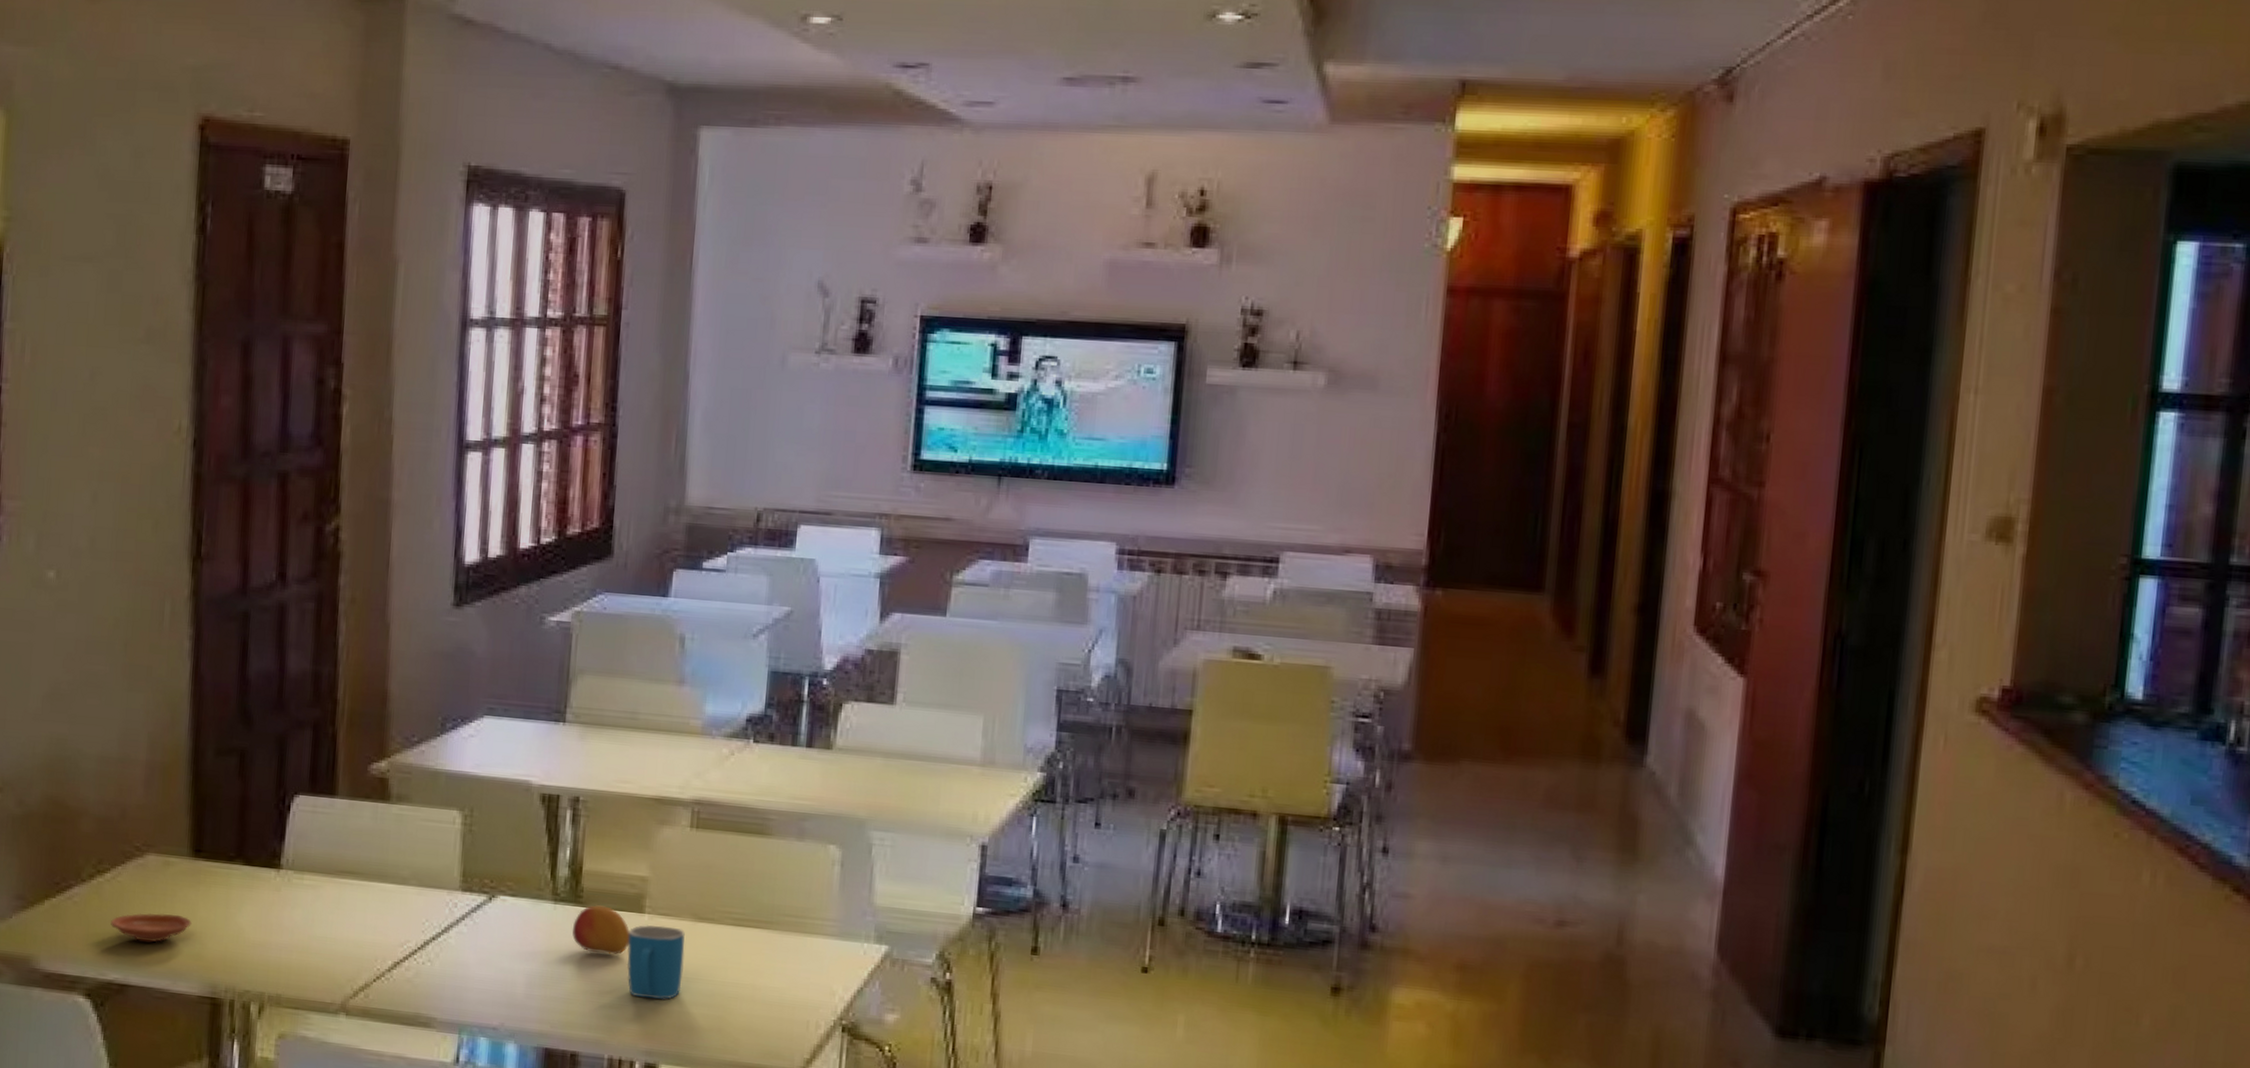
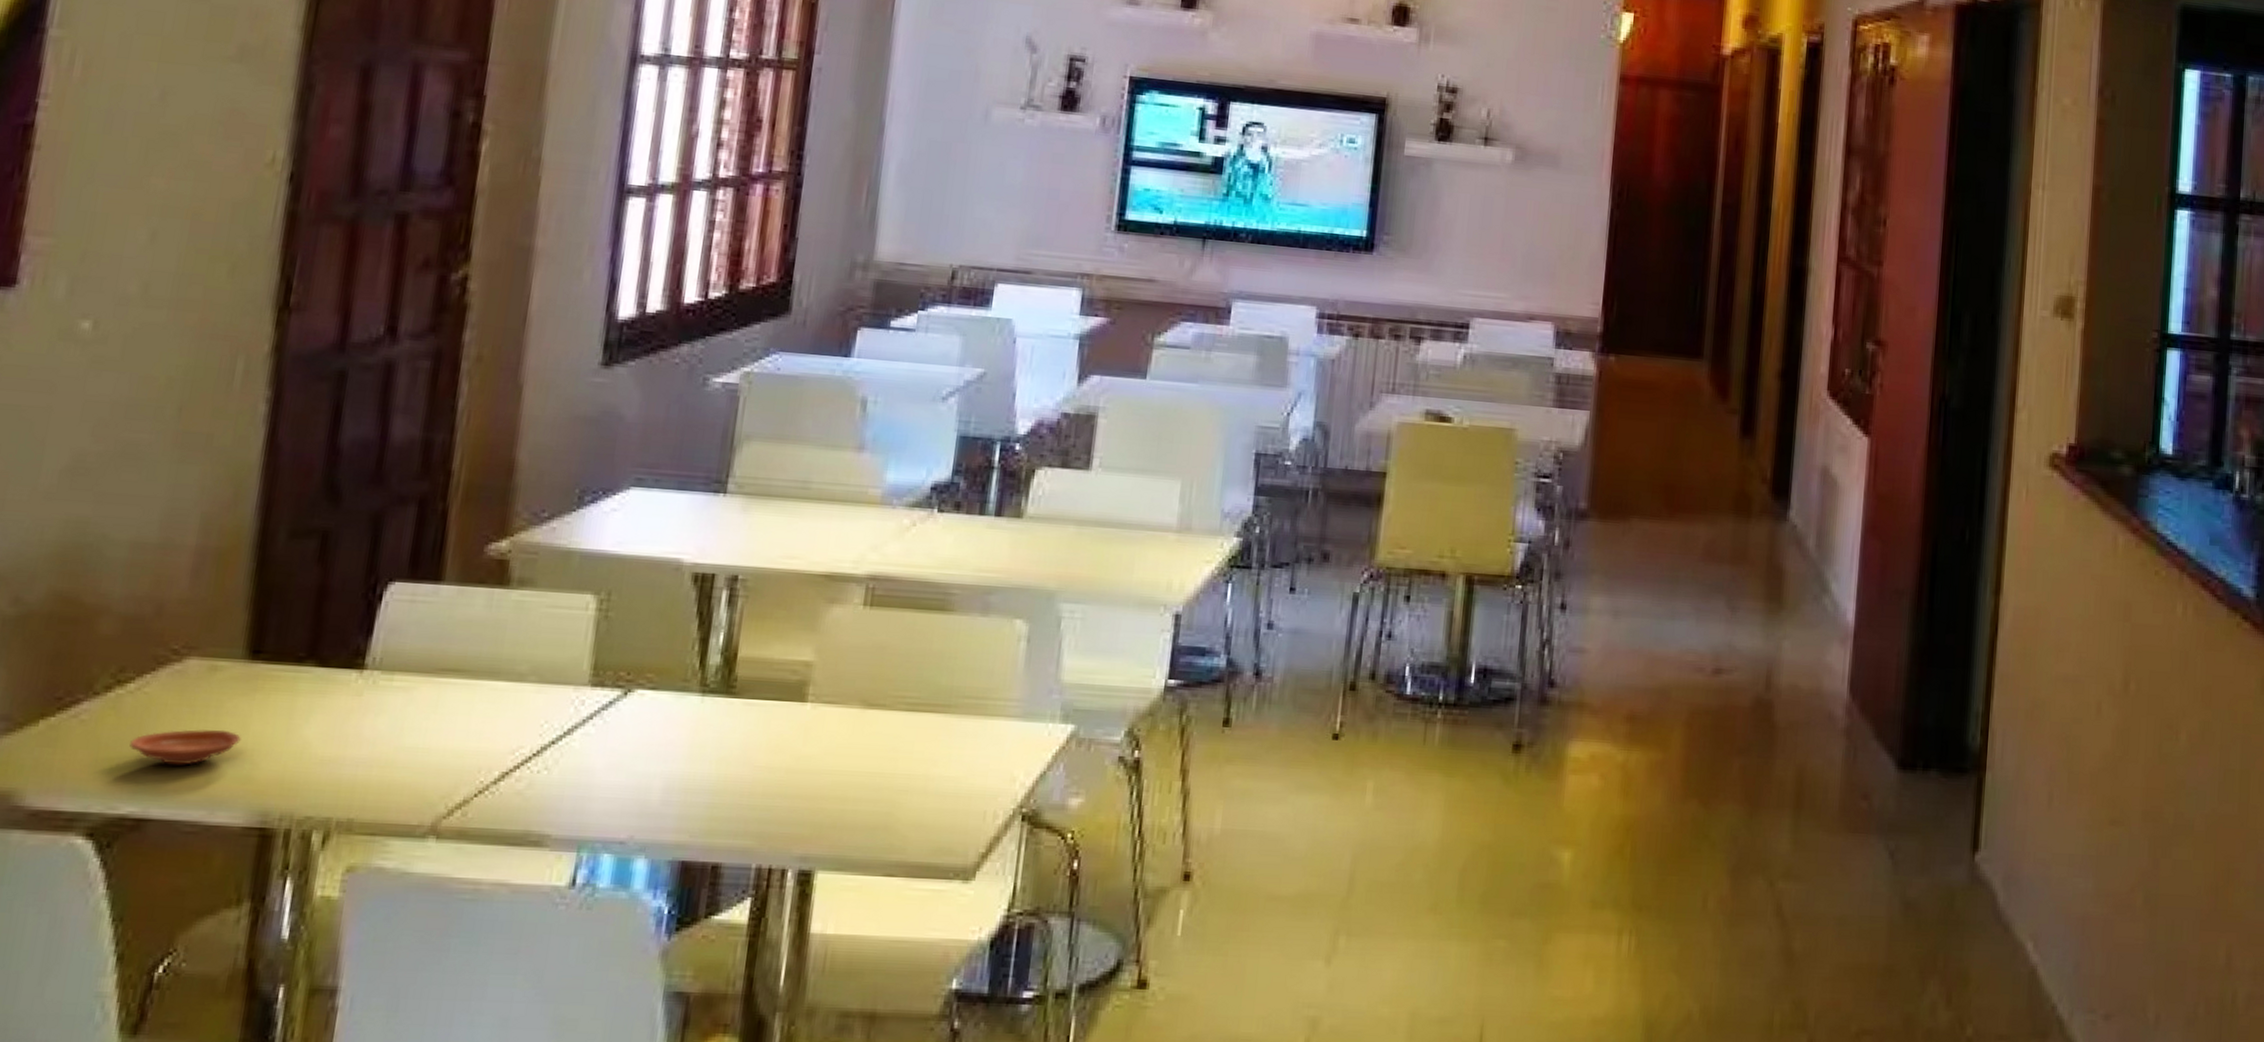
fruit: present [572,905,630,955] -> none [721,695,789,751]
mug: present [626,924,685,1000] -> none [783,714,852,798]

